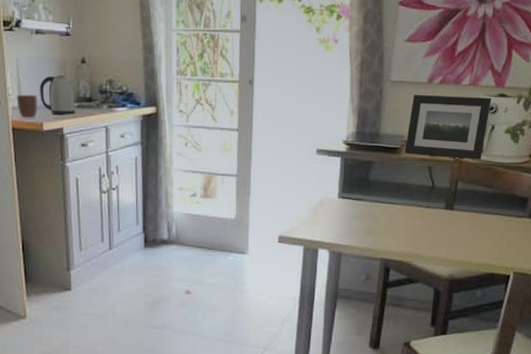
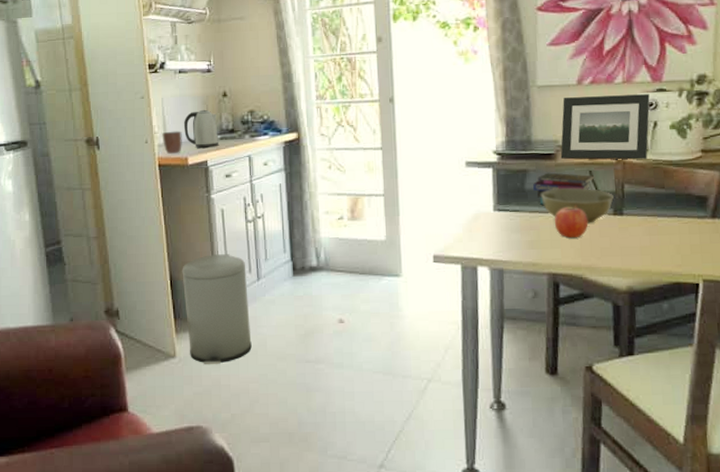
pedal bin: none [34,222,101,327] -> present [182,254,252,365]
books: none [375,165,433,196] -> present [532,172,595,205]
bowl: none [383,181,447,216] -> present [541,188,614,224]
fruit: none [392,198,422,229] -> present [555,205,588,239]

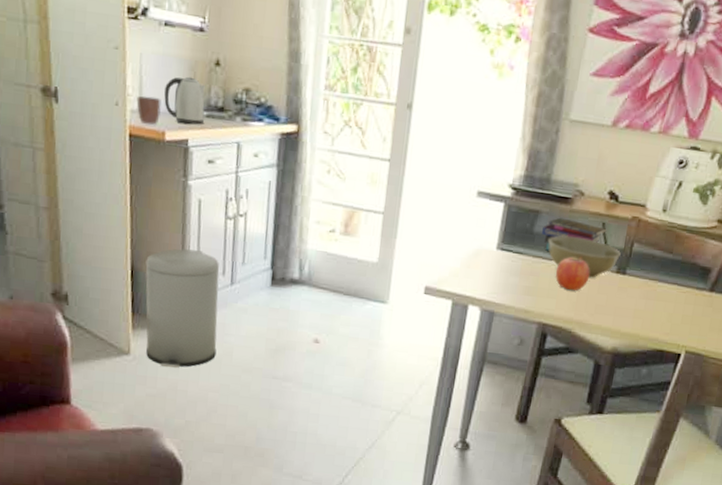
picture frame: present [560,94,650,160] -> none [577,138,682,221]

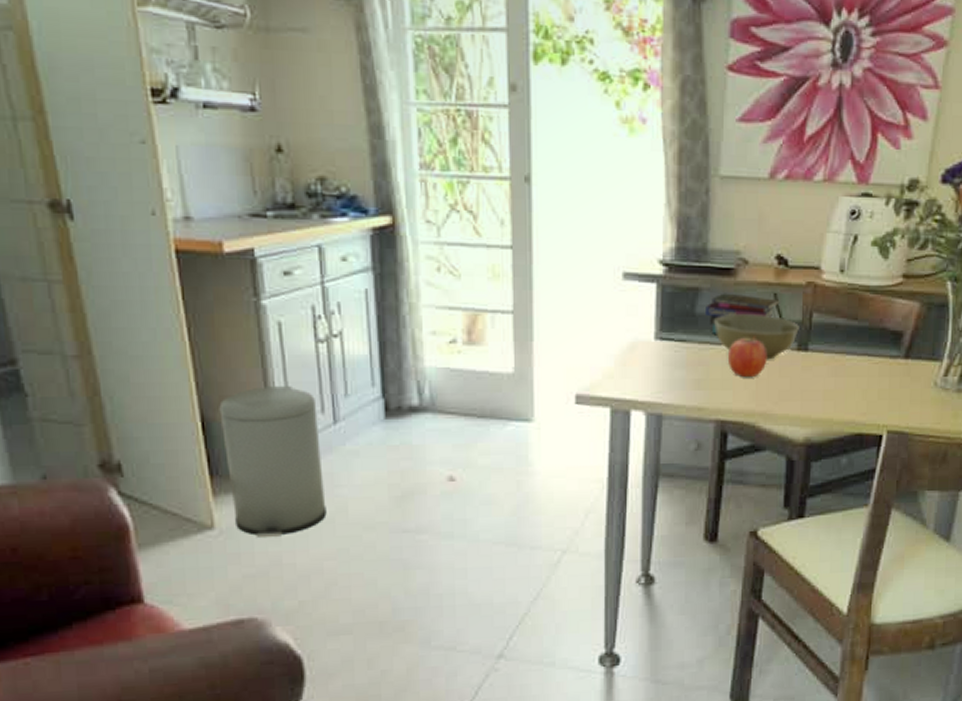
cup: present [136,95,161,125] -> none [179,199,213,235]
kettle: present [164,76,205,125] -> none [214,169,273,229]

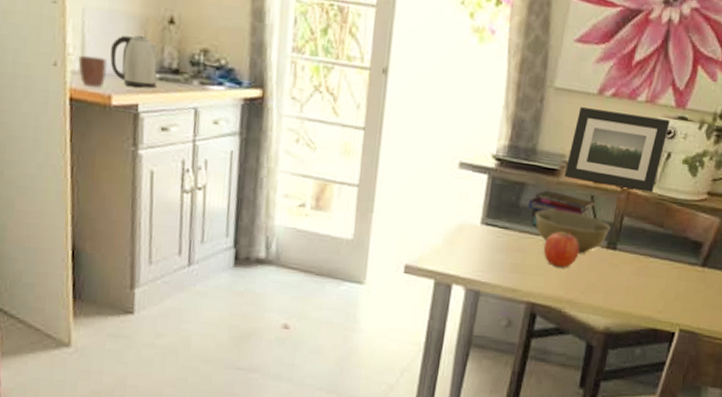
cup: none [179,199,213,235] -> present [78,55,107,88]
kettle: none [214,169,273,229] -> present [110,34,158,89]
pedal bin: present [219,386,327,539] -> none [89,226,175,361]
picture frame: none [741,195,853,284] -> present [564,107,670,194]

